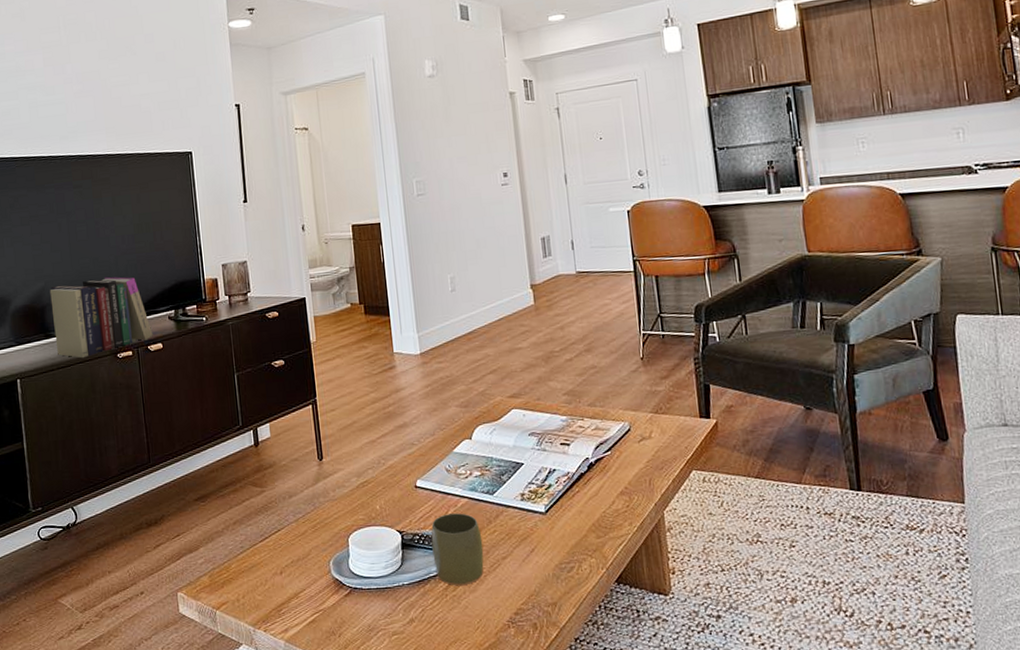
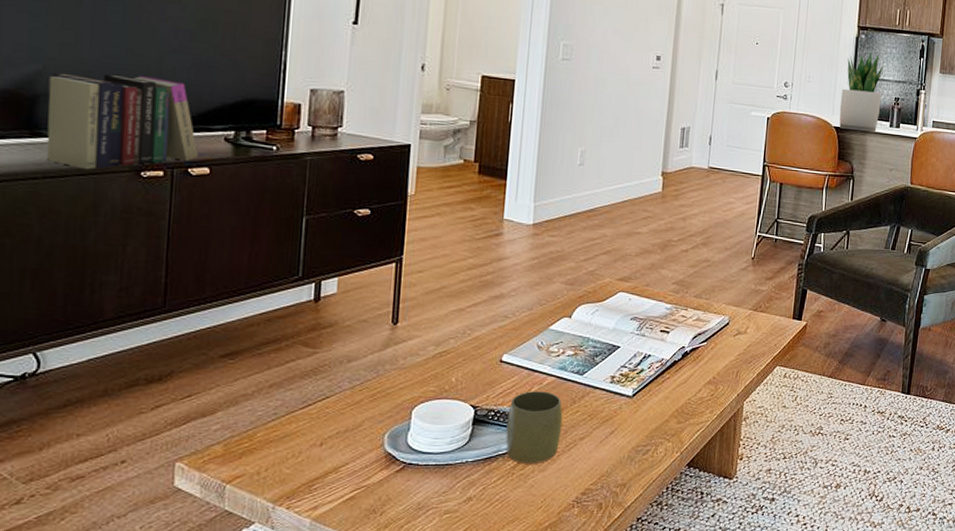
planter: none [703,118,753,208] -> present [839,52,884,133]

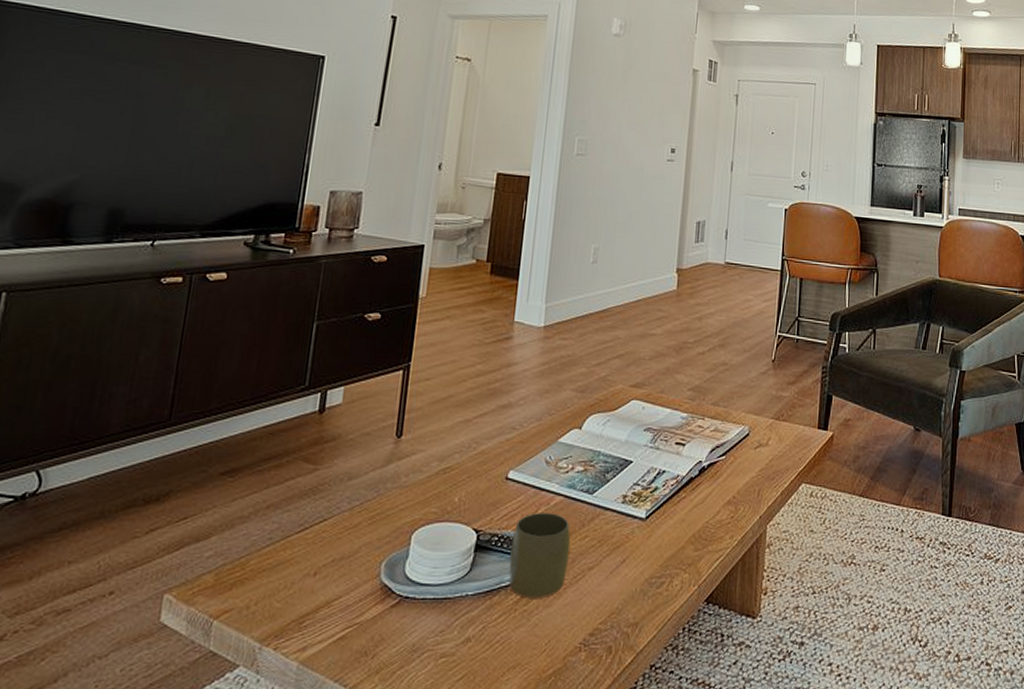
books: present [46,73,199,170] -> none [74,181,218,278]
planter: present [839,52,884,133] -> none [859,139,904,222]

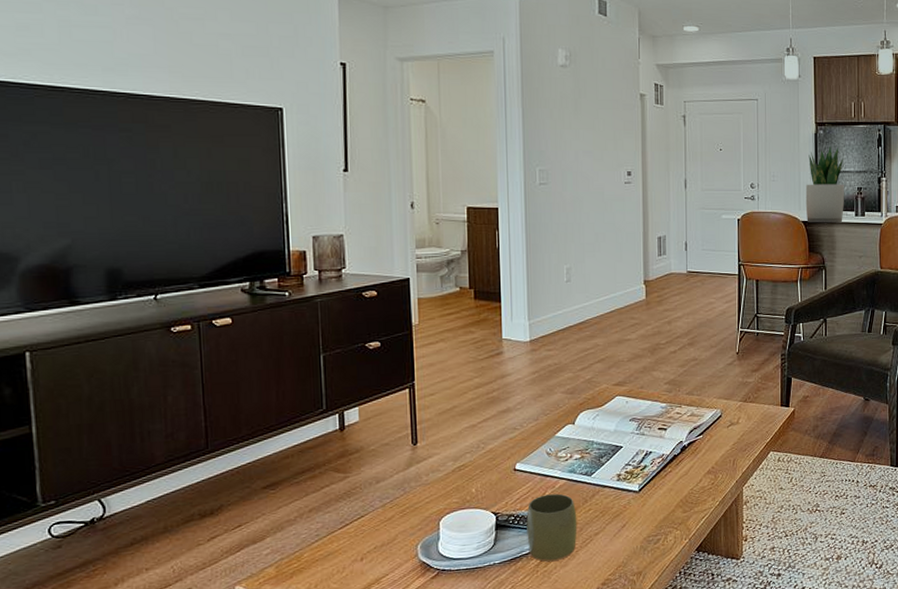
planter: none [859,139,904,222] -> present [805,147,844,223]

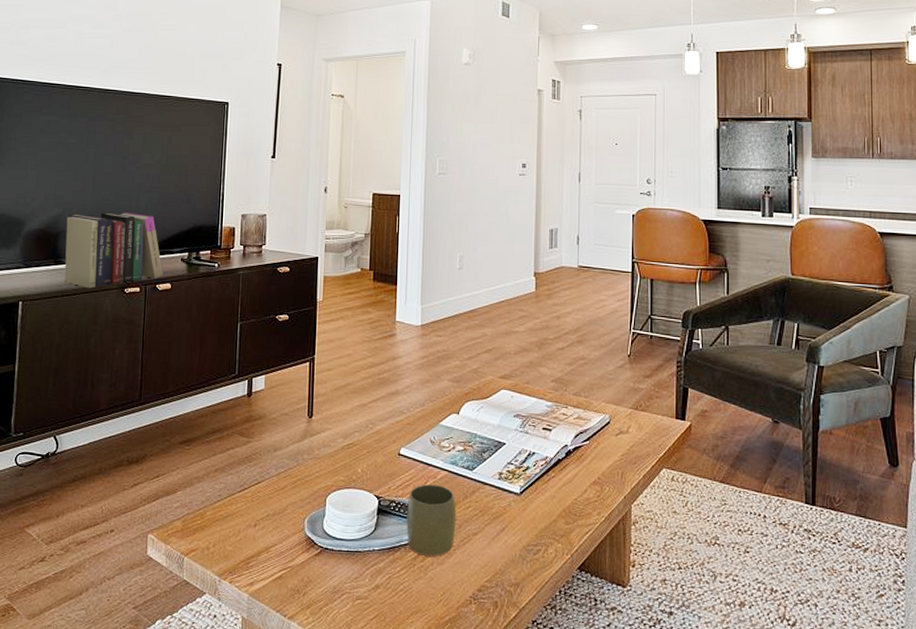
books: none [79,239,220,331] -> present [64,211,163,289]
planter: present [805,147,844,223] -> none [706,143,749,223]

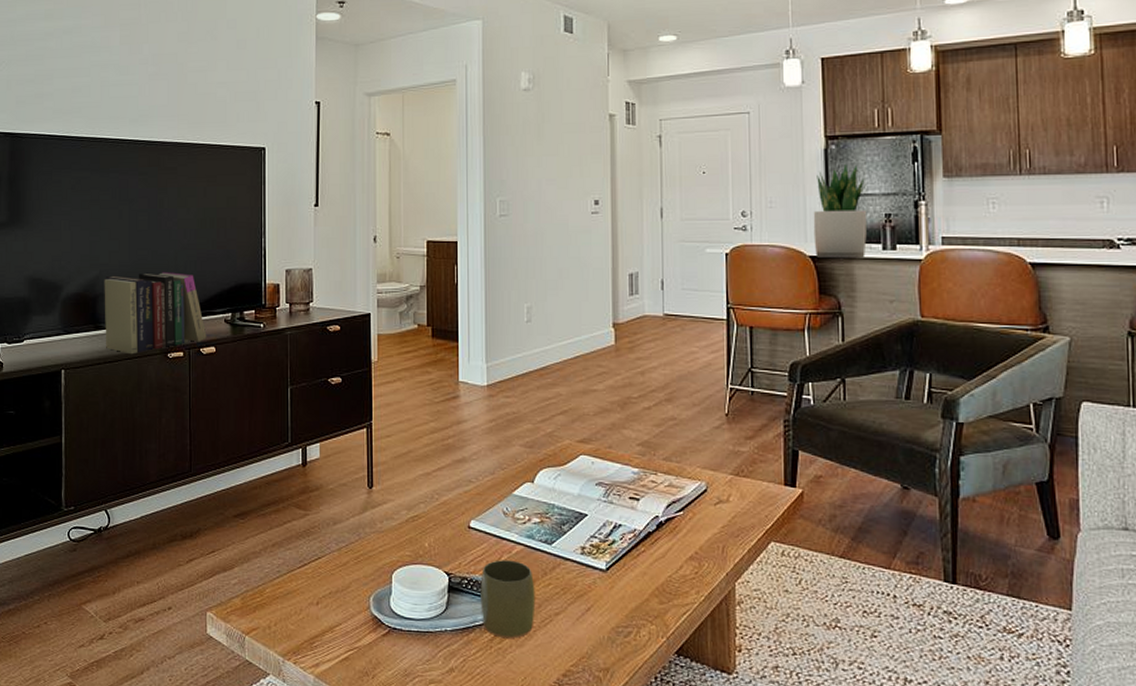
planter: none [706,143,749,223] -> present [813,164,867,259]

